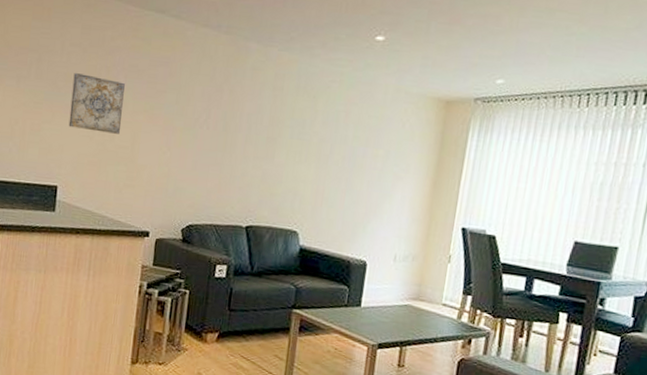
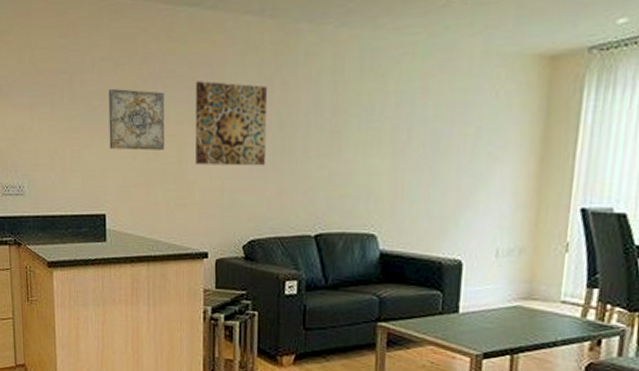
wall art: none [147,78,218,160] -> present [196,81,268,166]

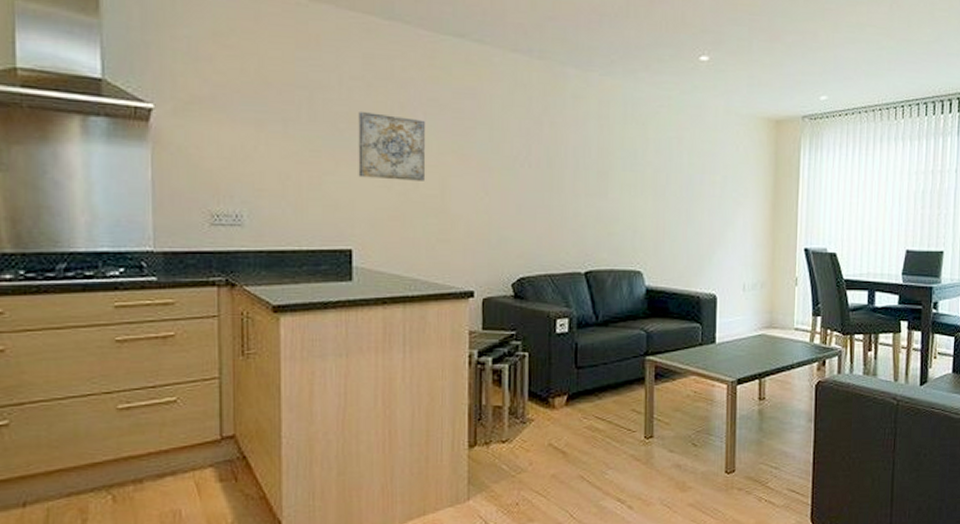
wall art: present [196,81,268,166] -> none [460,112,537,203]

